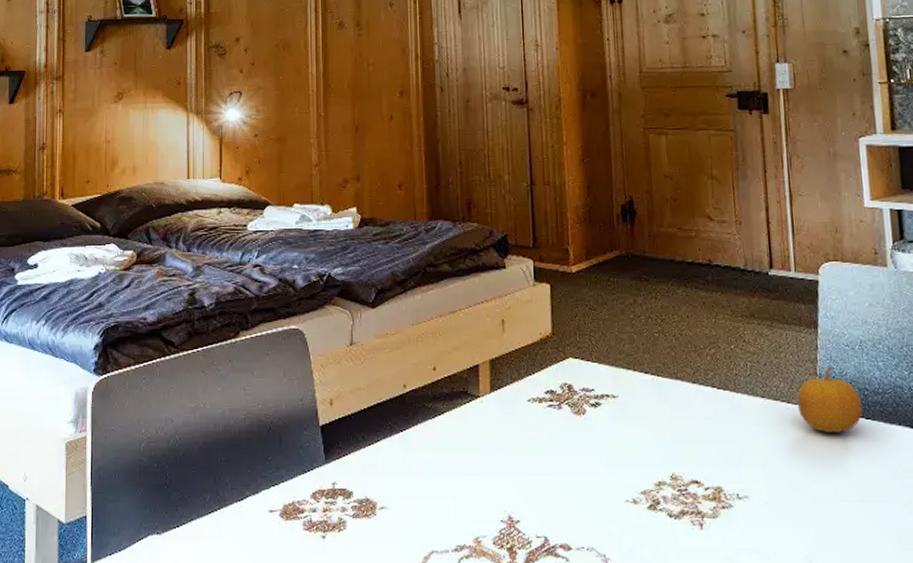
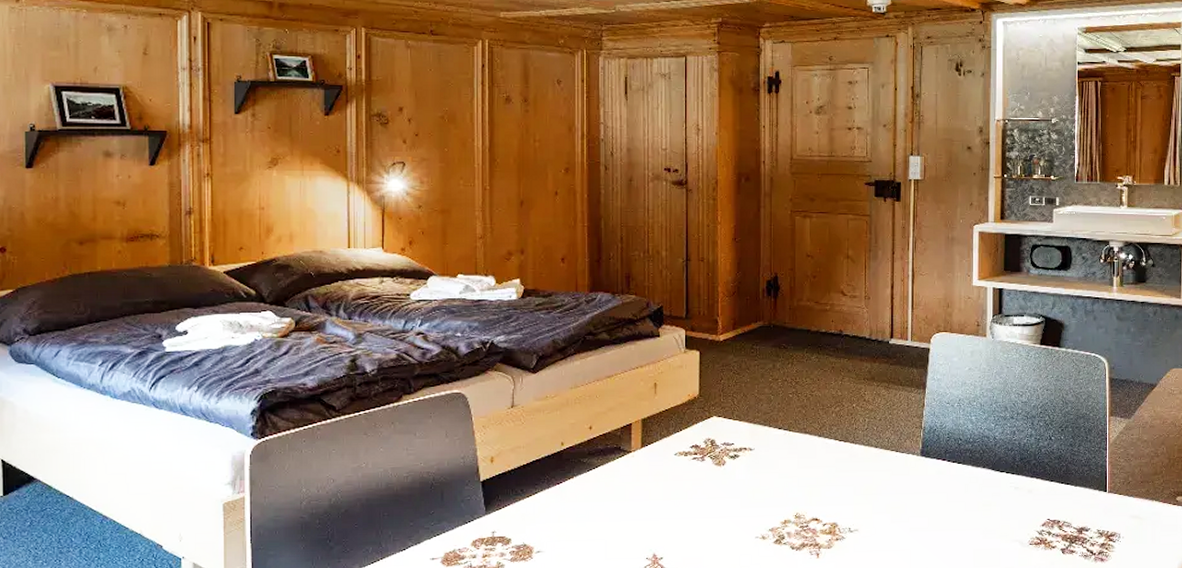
fruit: present [796,366,863,432] -> none [904,421,955,475]

